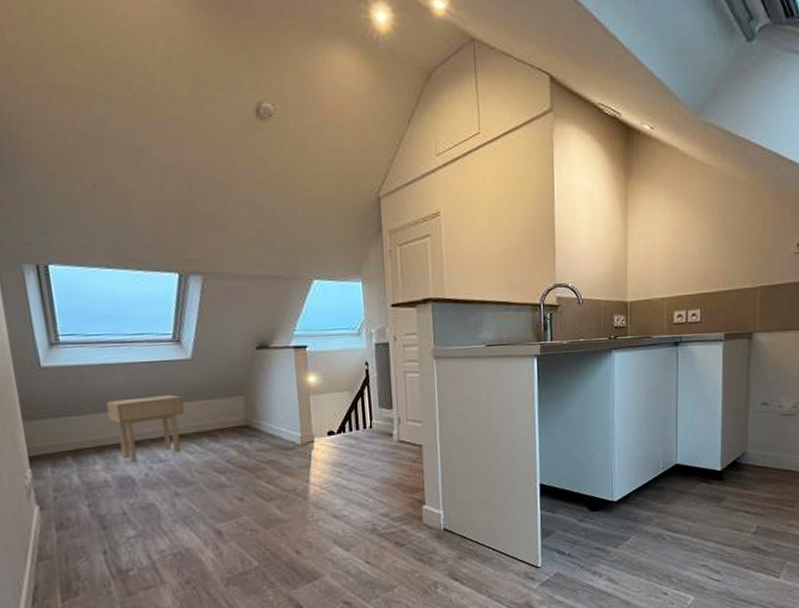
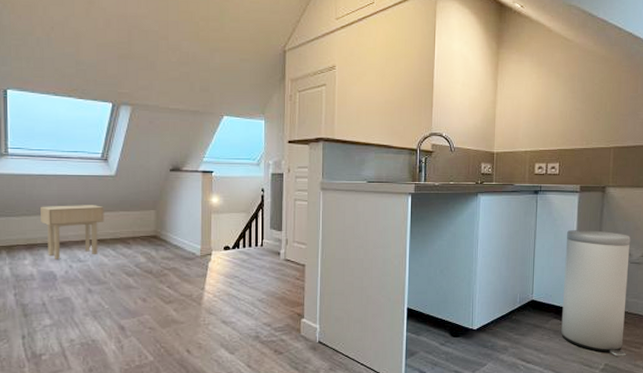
pedal bin: none [709,382,781,518] -> present [561,229,630,357]

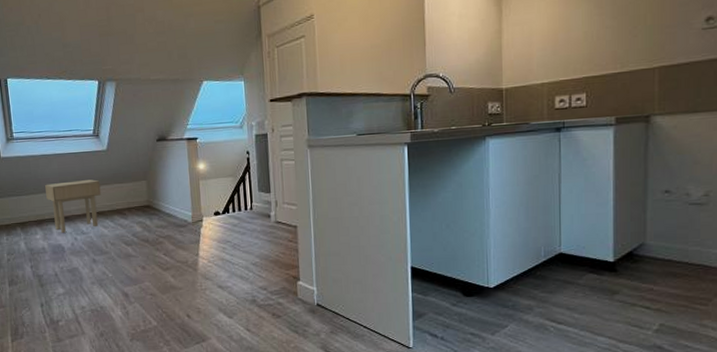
pedal bin: present [561,229,630,357] -> none [599,168,688,315]

